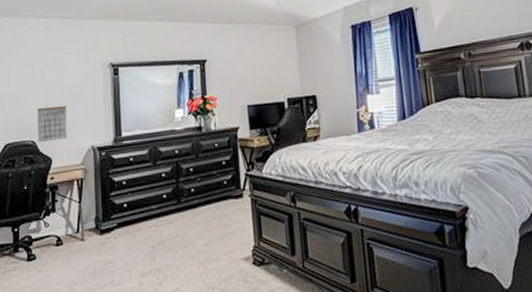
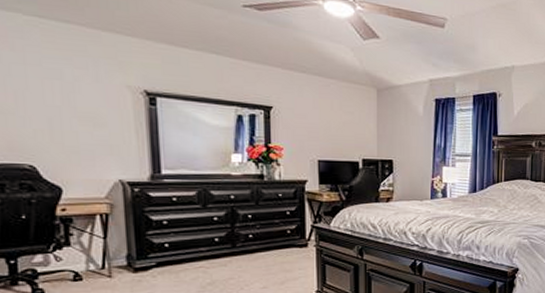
calendar: present [38,105,67,143] -> none [36,127,83,169]

